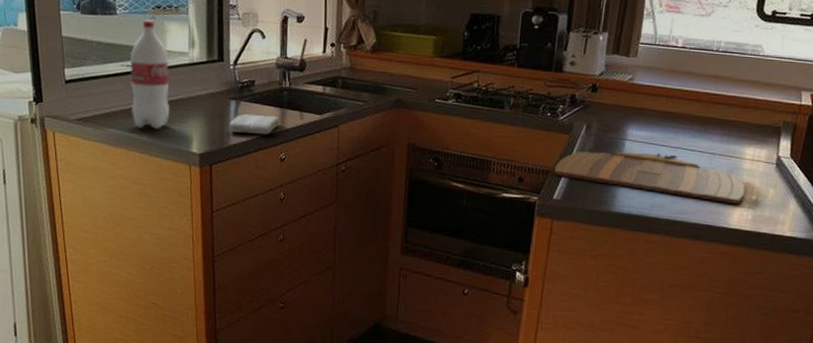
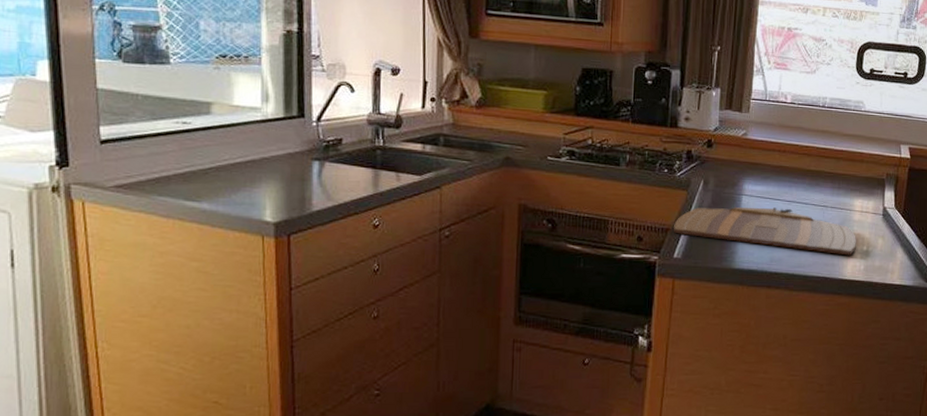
bottle: present [130,20,170,129] -> none [186,70,238,195]
washcloth: present [228,114,280,135] -> none [310,176,373,199]

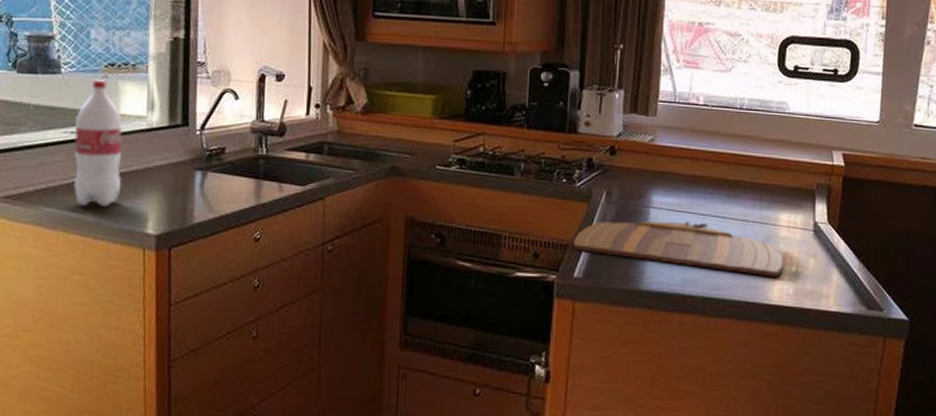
bottle: none [186,70,238,195] -> present [73,79,123,207]

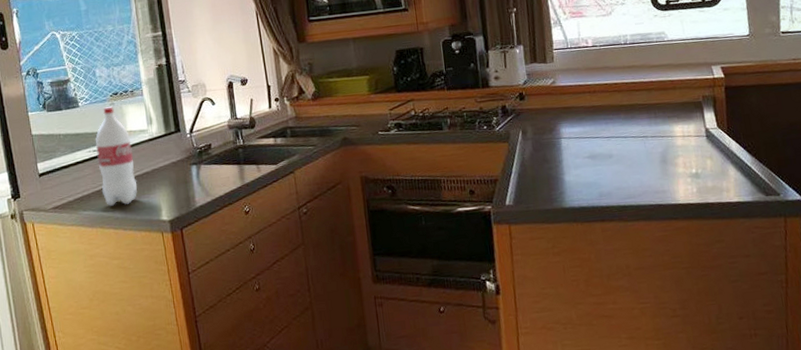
cutting board: present [574,221,784,278] -> none [501,144,685,183]

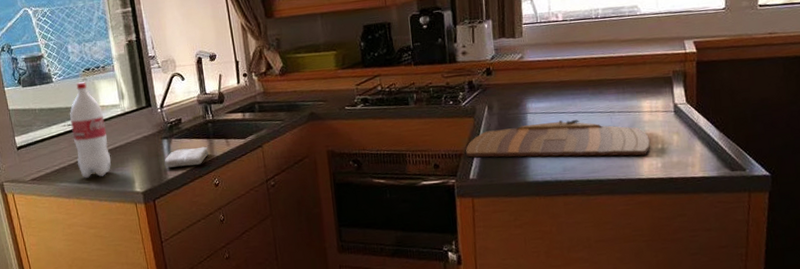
washcloth: none [193,172,239,195] -> present [164,146,209,168]
cutting board: none [501,144,685,183] -> present [466,120,651,158]

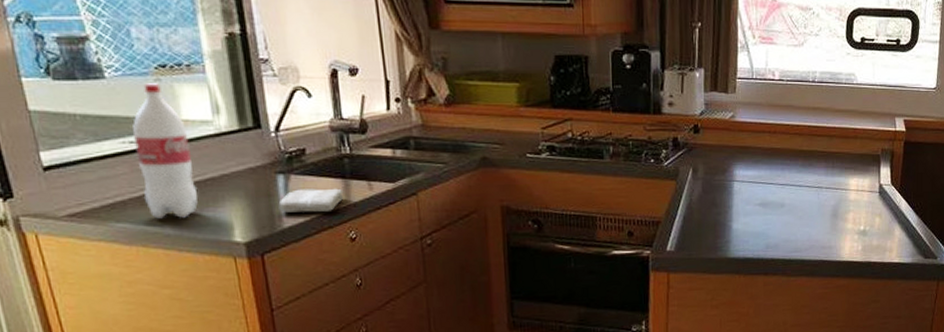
cutting board: present [466,120,651,158] -> none [665,192,854,237]

